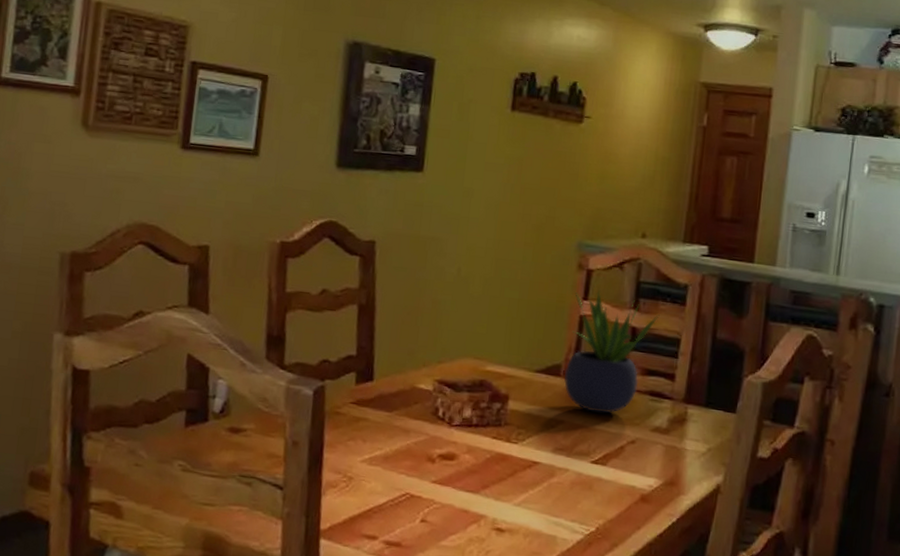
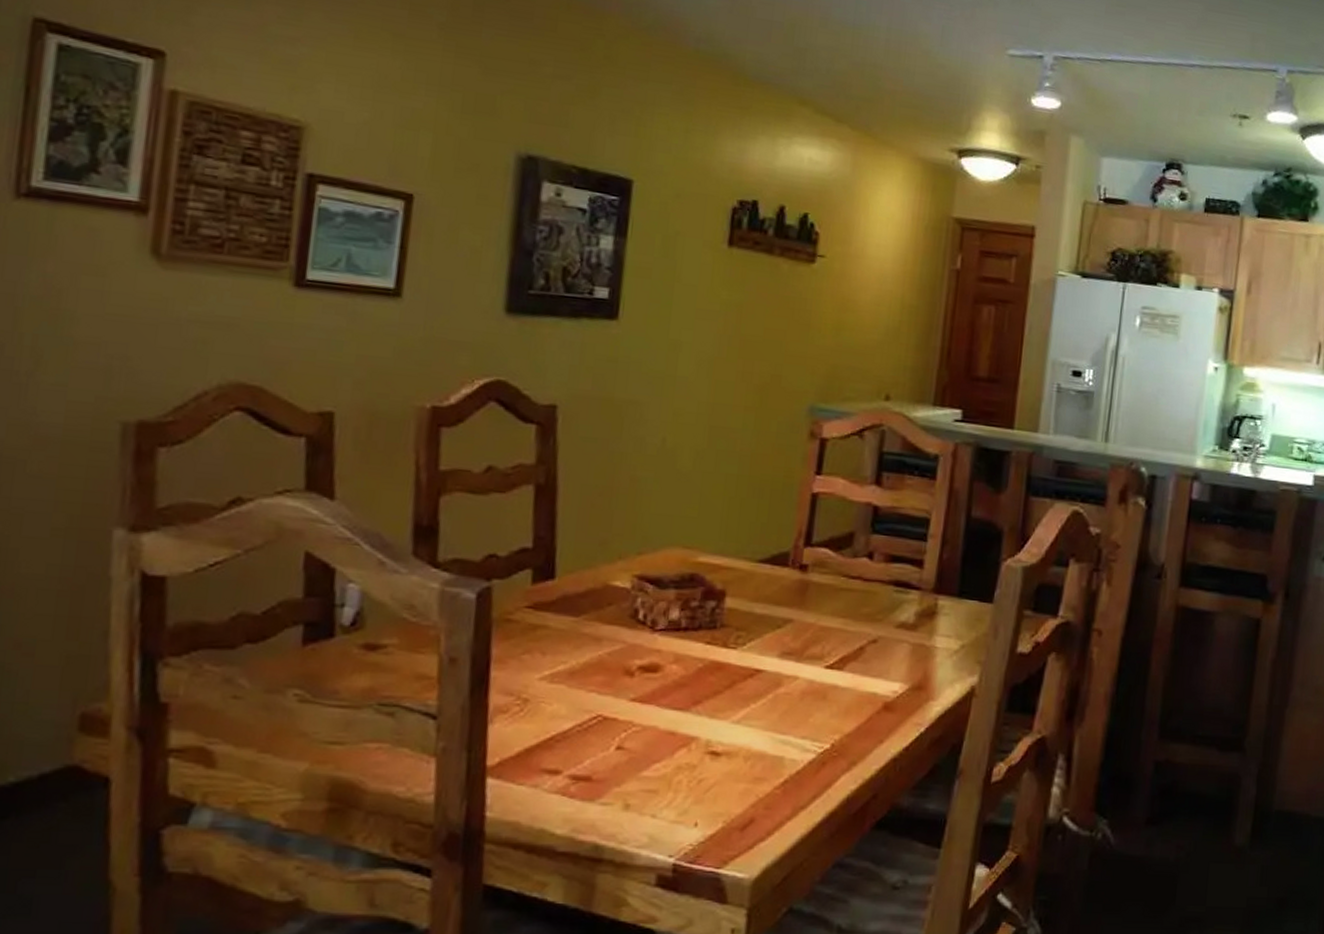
potted plant: present [564,289,660,414] -> none [793,461,906,609]

